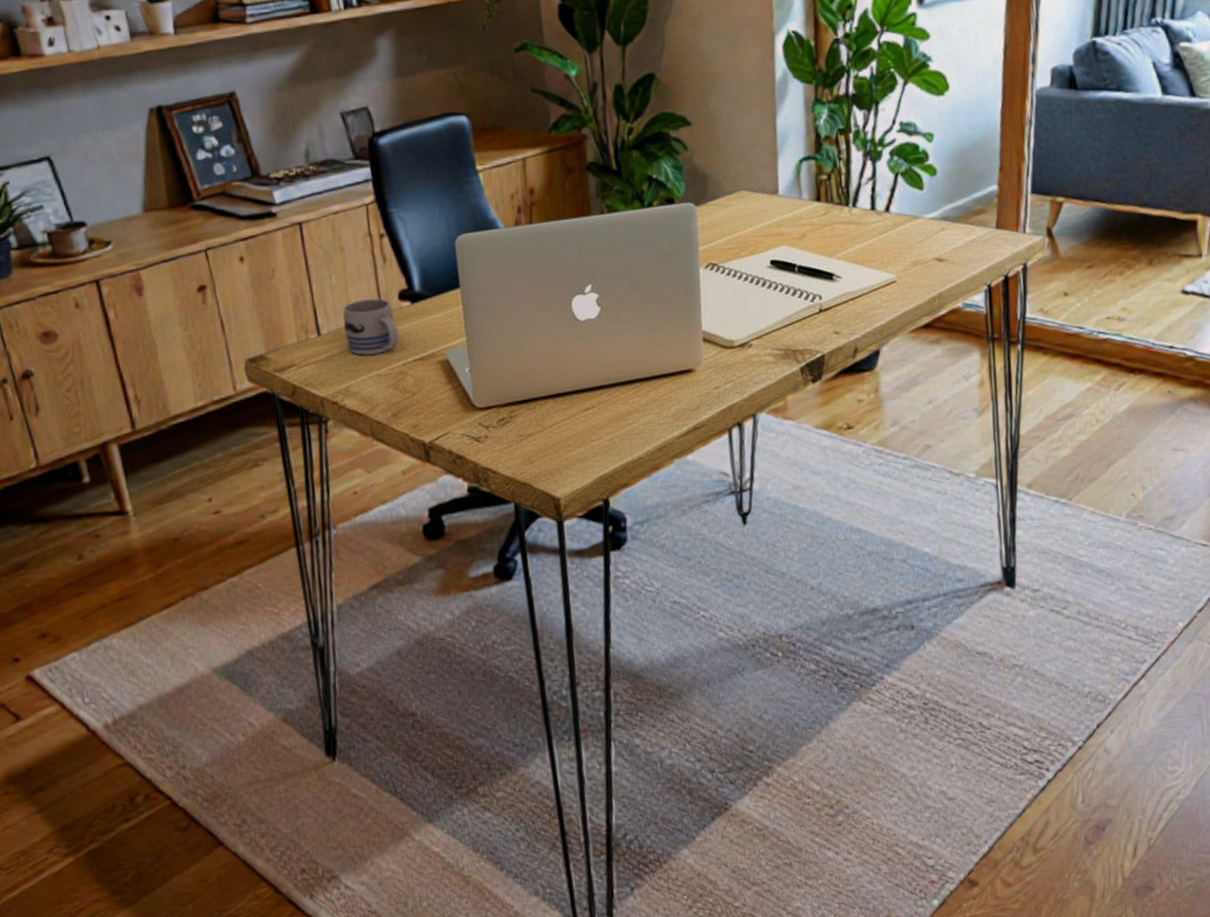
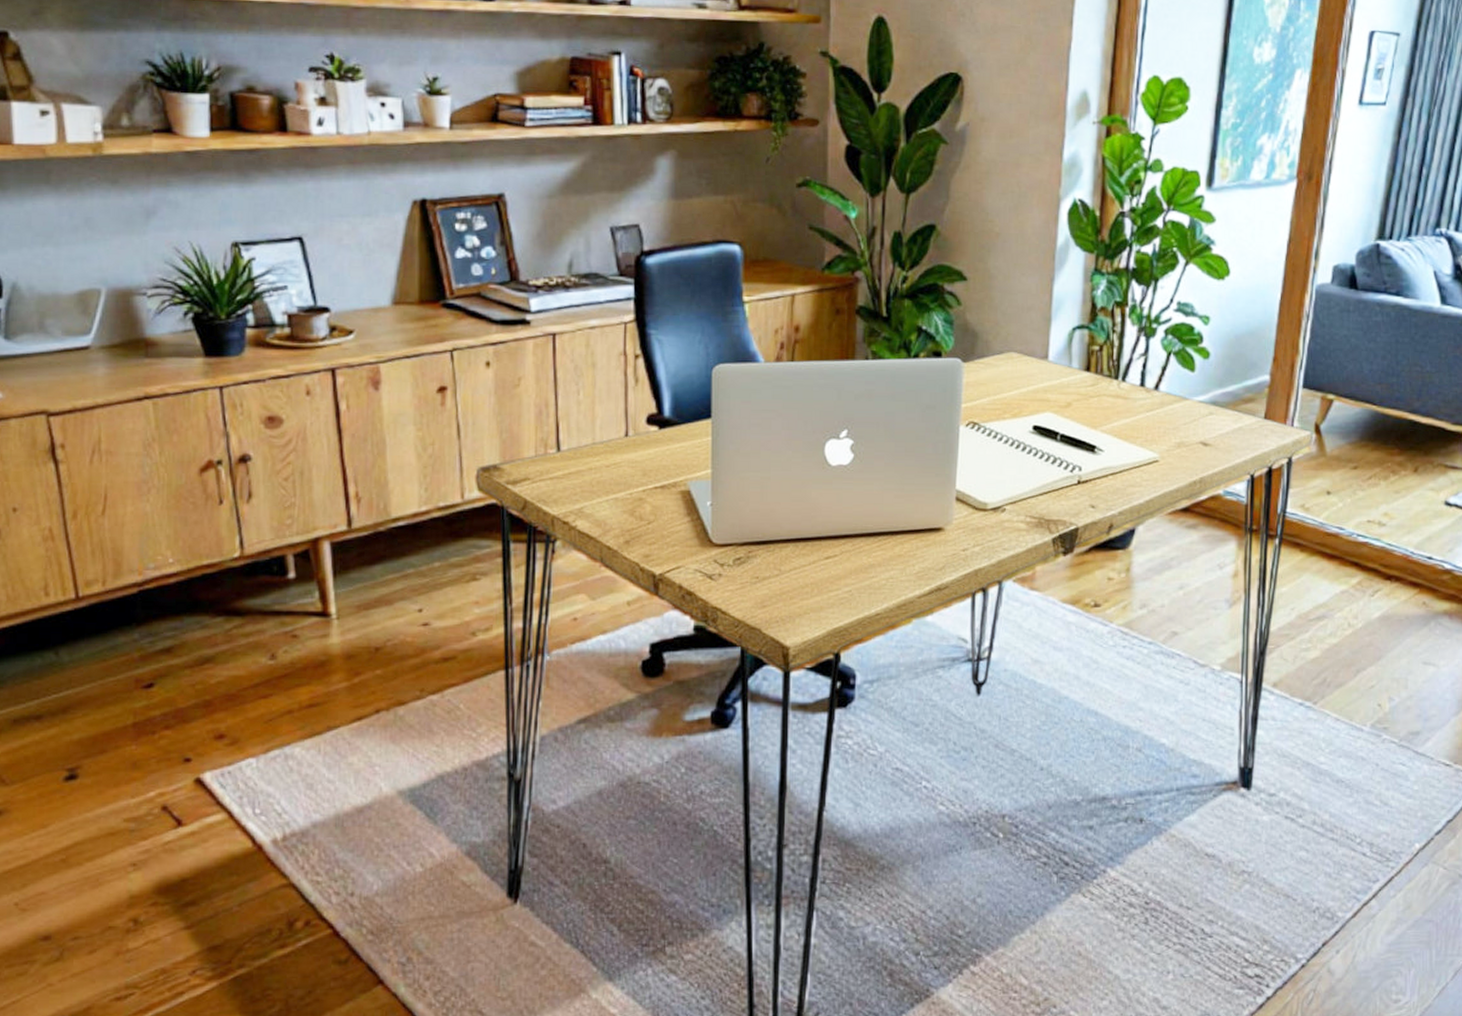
mug: present [343,298,399,355] -> none [586,420,642,477]

